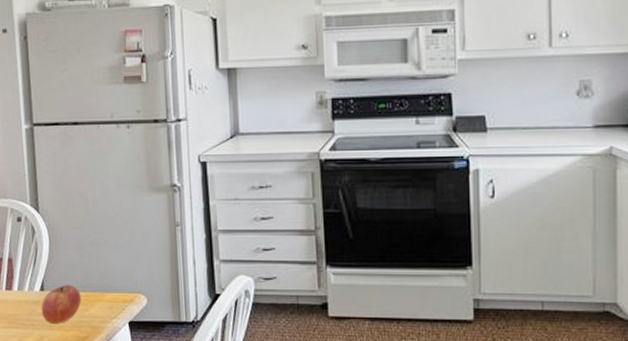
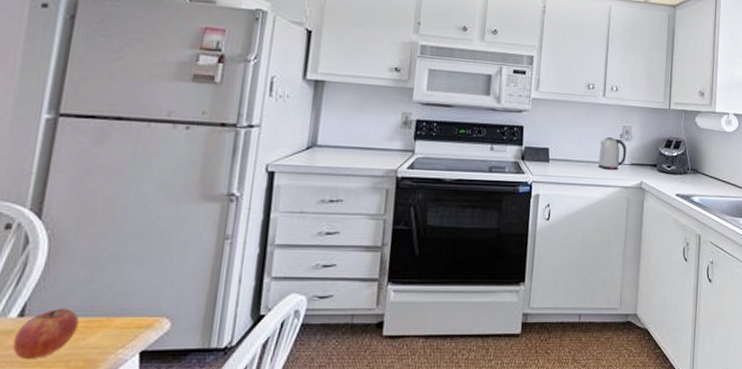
kettle: none [550,96,588,136] -> present [598,137,627,171]

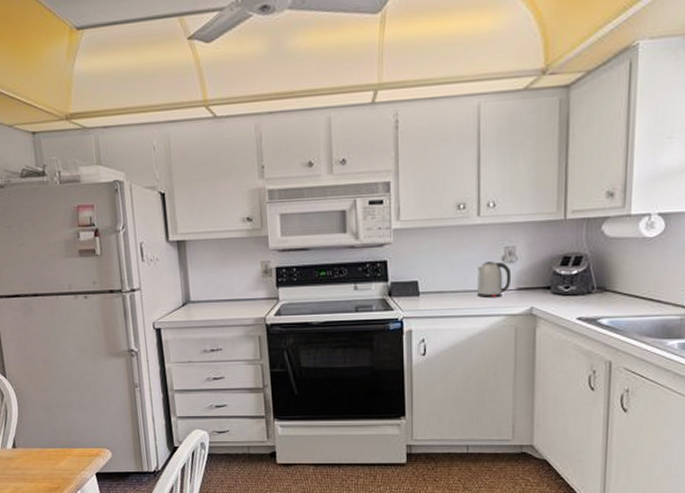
fruit: present [12,308,79,360] -> none [14,442,51,477]

